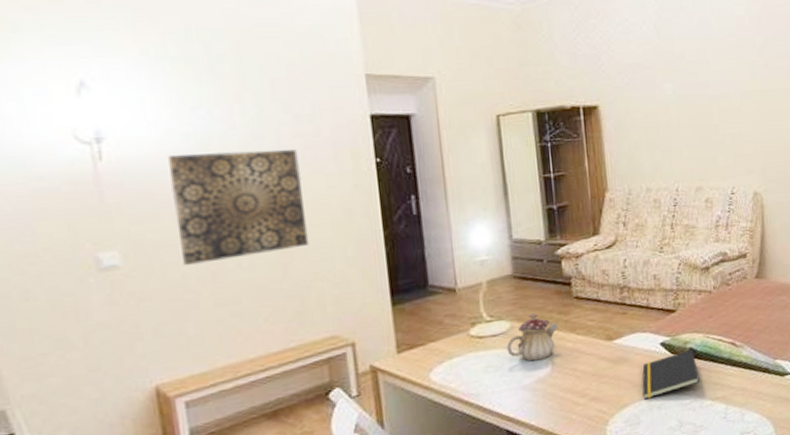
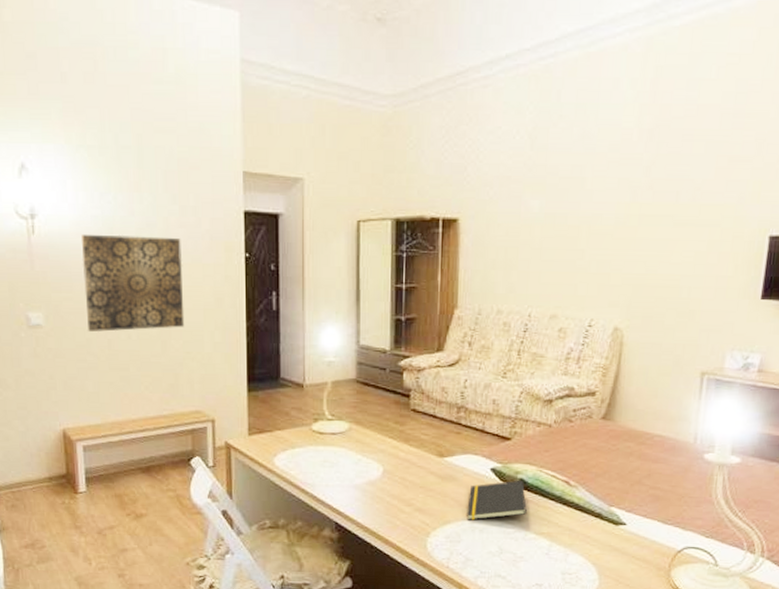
teapot: present [507,313,559,362] -> none [344,419,394,464]

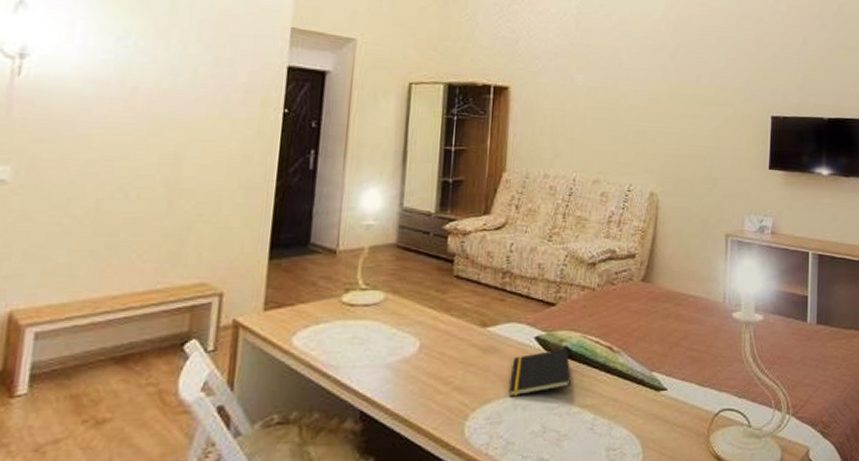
wall art: present [82,235,185,332] -> none [71,80,210,190]

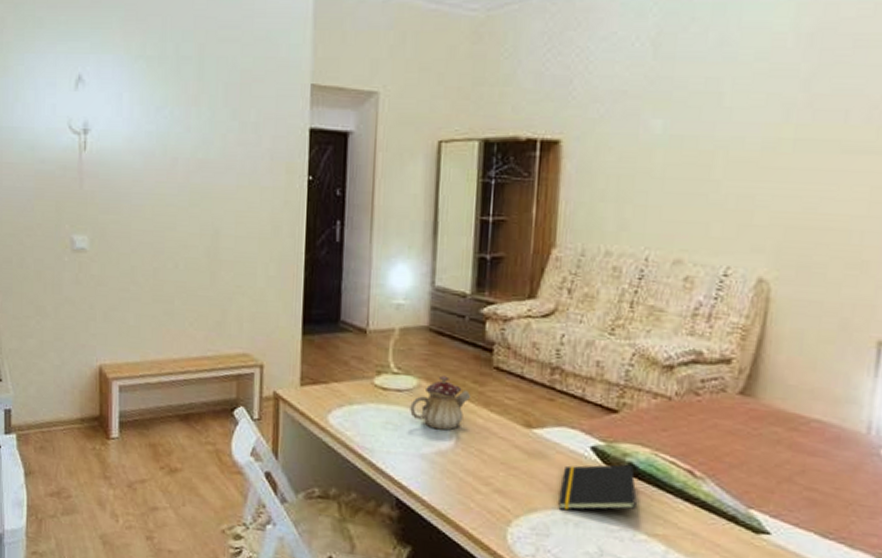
teapot: none [376,288,434,338] -> present [410,376,471,431]

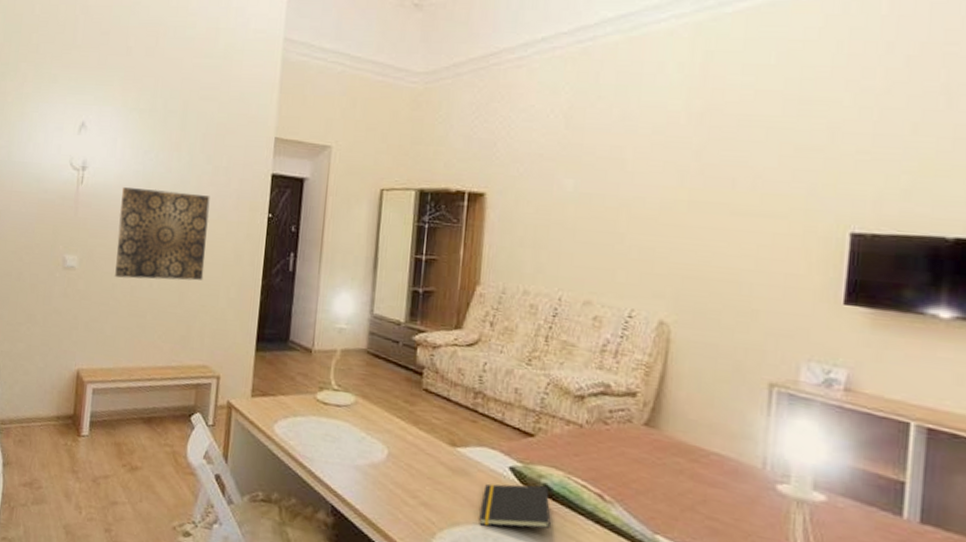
wall art: none [132,152,239,259] -> present [115,187,210,281]
teapot: present [410,376,471,431] -> none [347,394,402,445]

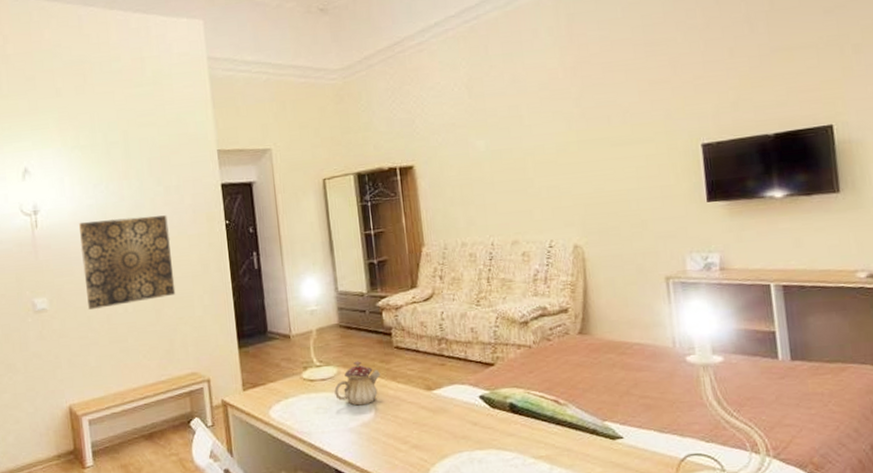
teapot: none [347,394,402,445] -> present [334,361,381,406]
notepad: present [479,484,551,529] -> none [462,404,522,452]

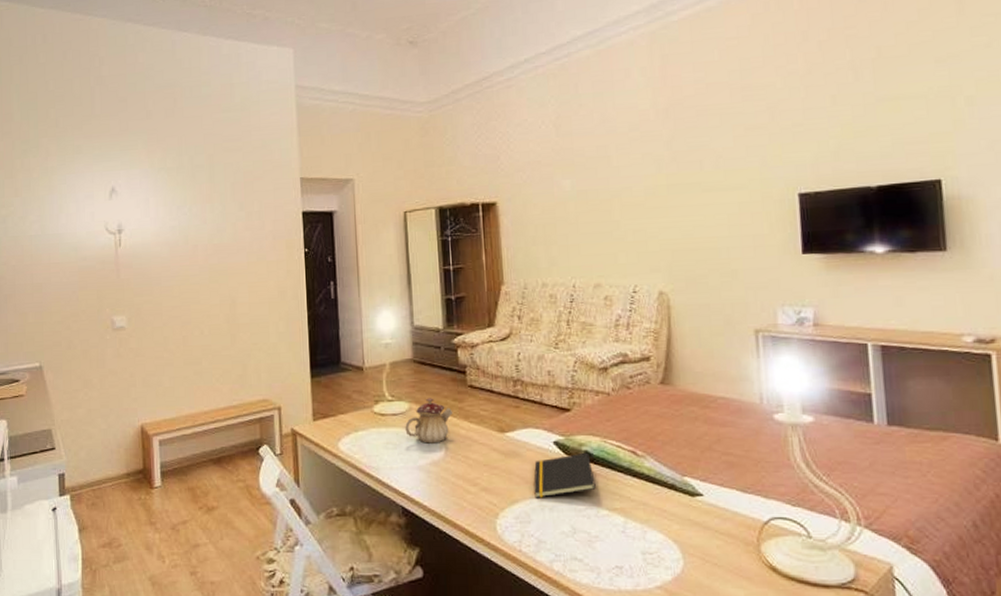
wall art: present [79,215,176,309] -> none [161,240,252,330]
notepad: none [462,404,522,452] -> present [534,452,596,498]

